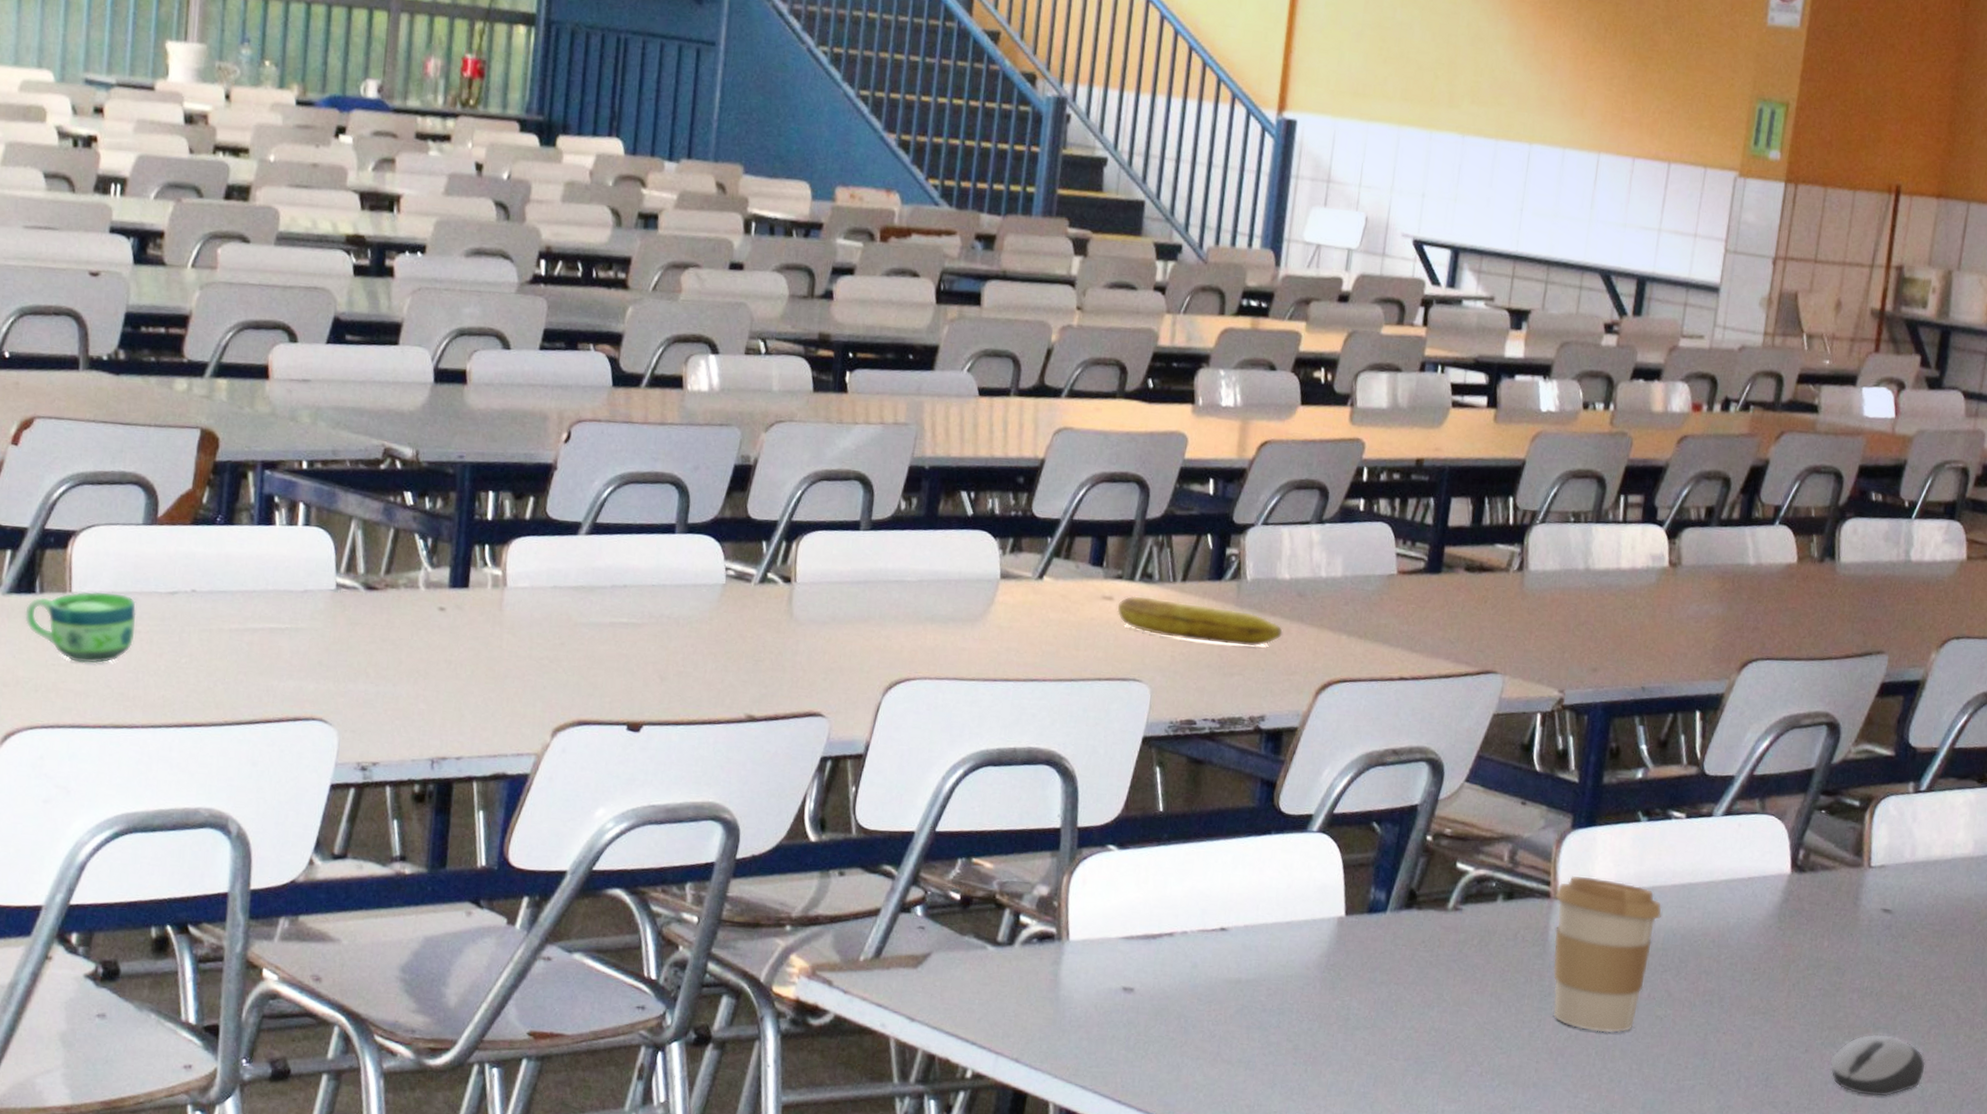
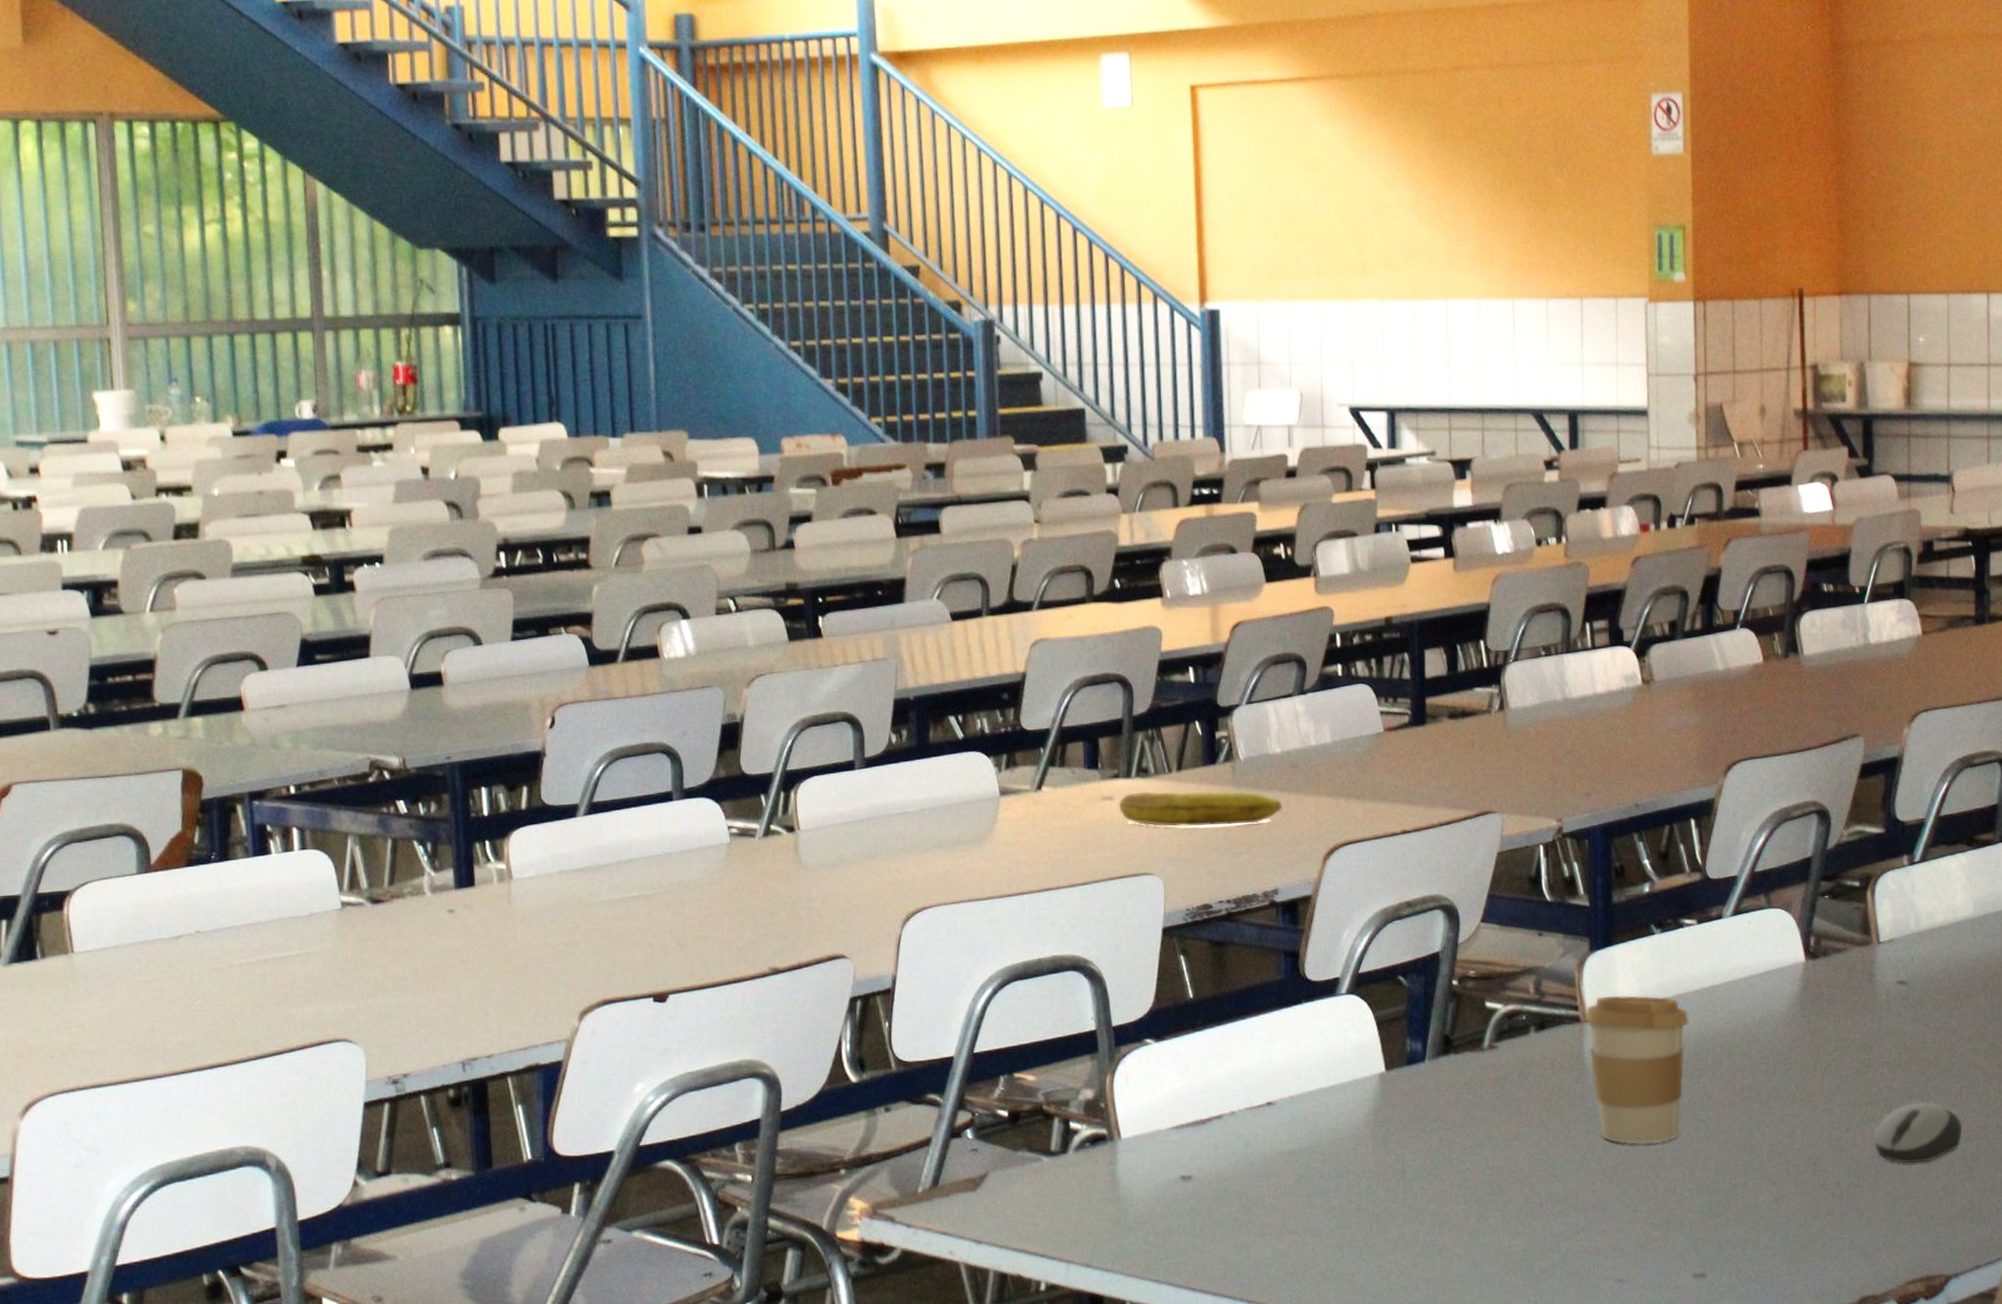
cup: present [25,591,136,663] -> none [29,946,144,1022]

